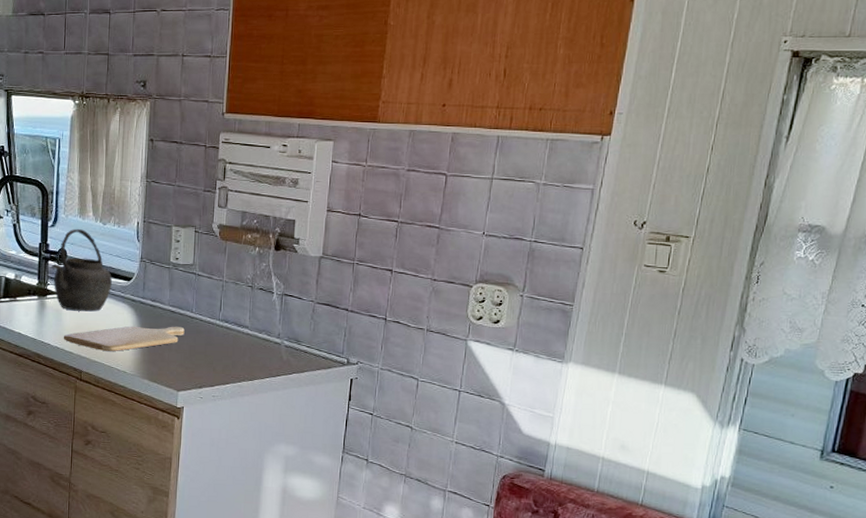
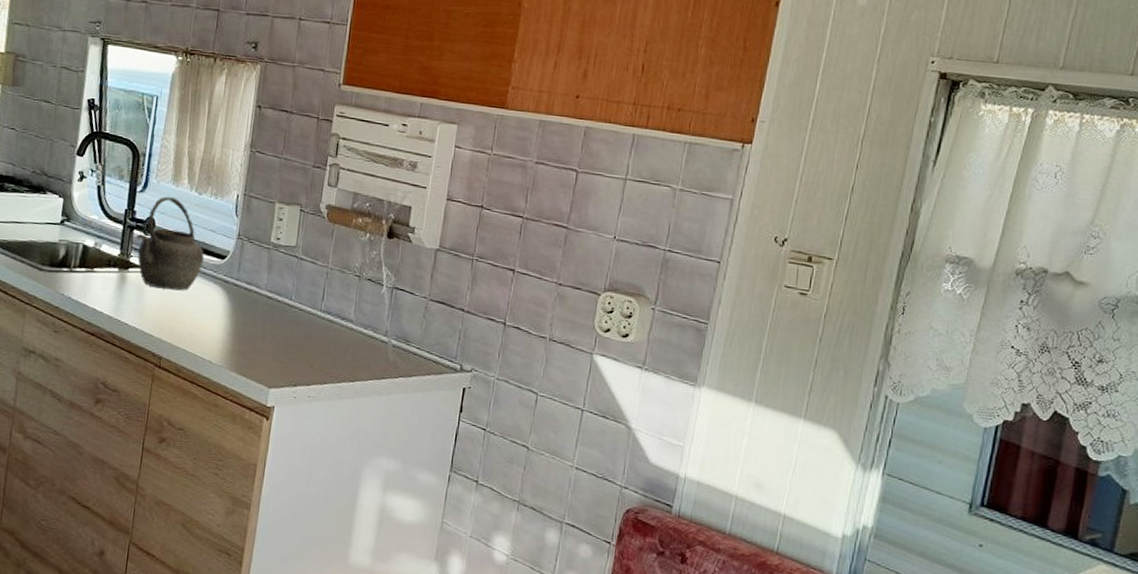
chopping board: present [63,325,185,352] -> none [143,309,282,338]

